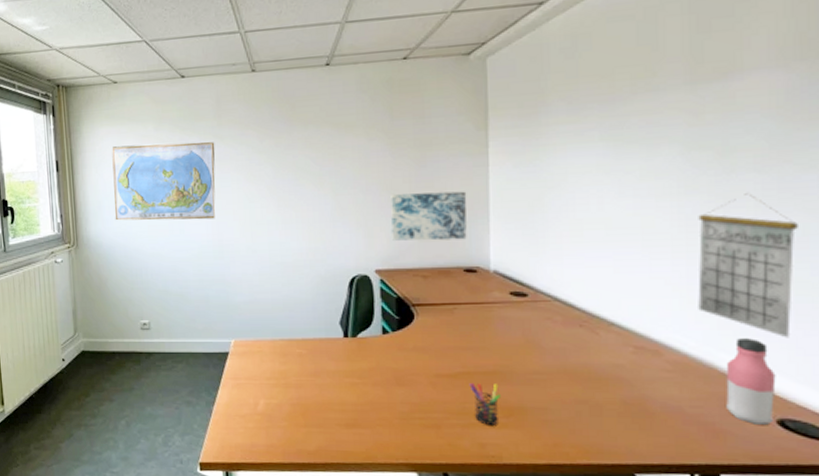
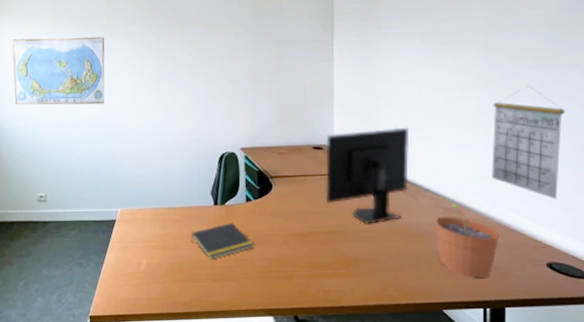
notepad: none [316,359,393,401] -> present [191,223,254,259]
wall art: present [390,191,467,241] -> none [254,82,316,123]
pen holder: present [469,383,501,425] -> none [316,241,341,275]
monitor: none [480,245,588,365] -> present [325,127,410,224]
plant pot: none [623,342,711,437] -> present [435,204,500,279]
water bottle: present [726,338,776,425] -> none [511,200,547,267]

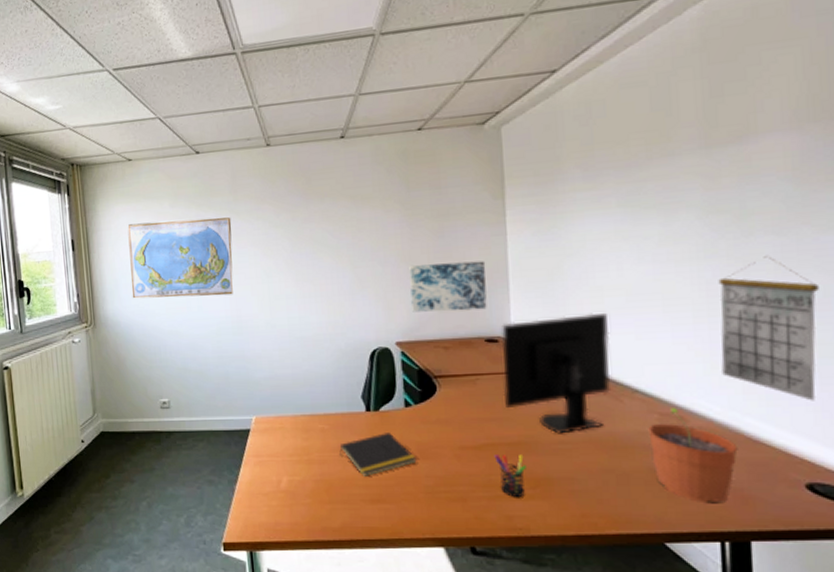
wall art: none [254,82,316,123] -> present [409,261,487,312]
pen holder: none [316,241,341,275] -> present [494,454,526,497]

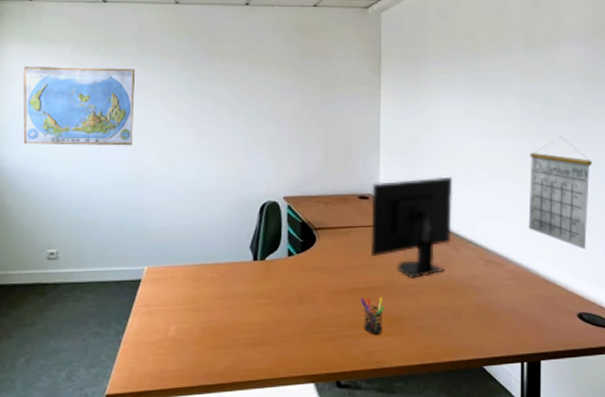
notepad: present [339,433,417,476] -> none [227,280,295,322]
wall art: present [409,261,487,312] -> none [298,127,363,171]
plant pot: present [648,408,738,504] -> none [476,256,536,333]

